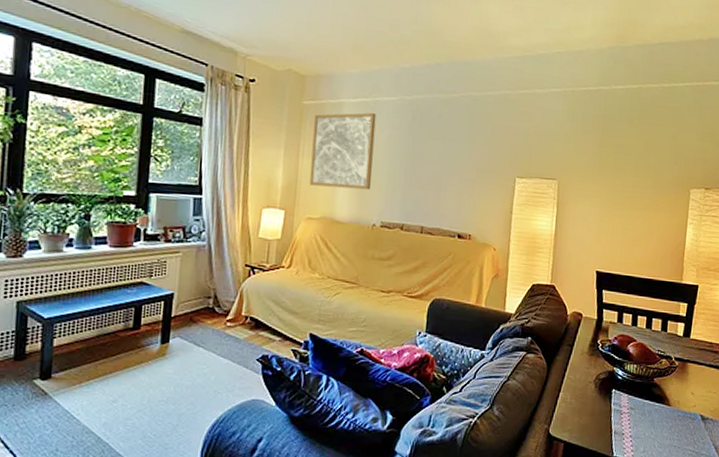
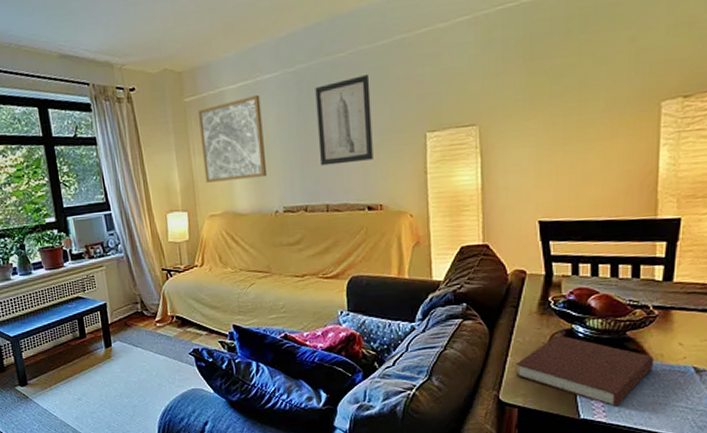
wall art: none [422,117,475,193] -> present [315,75,373,166]
notebook: none [565,376,673,447] -> present [515,335,655,407]

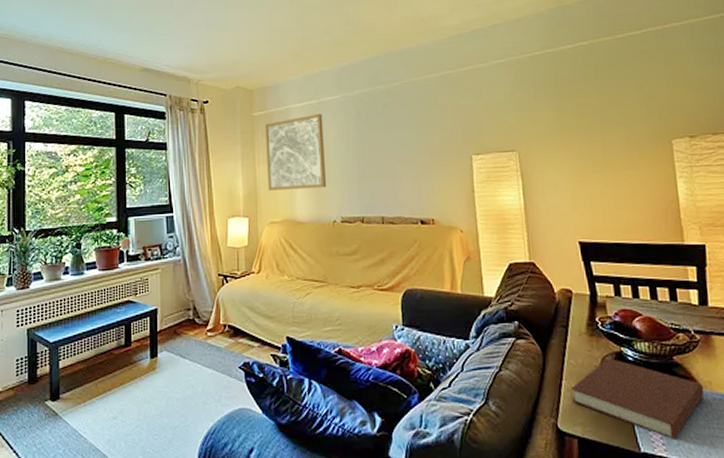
wall art: present [315,75,373,166] -> none [372,102,425,180]

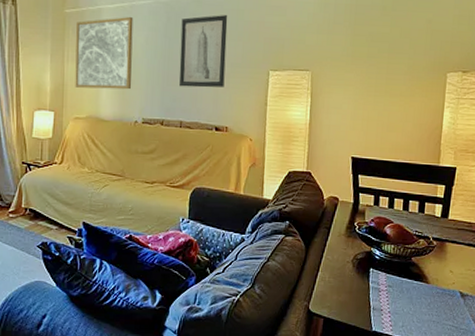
wall art: none [372,102,425,180] -> present [179,15,228,88]
notebook: present [570,358,705,439] -> none [324,256,432,322]

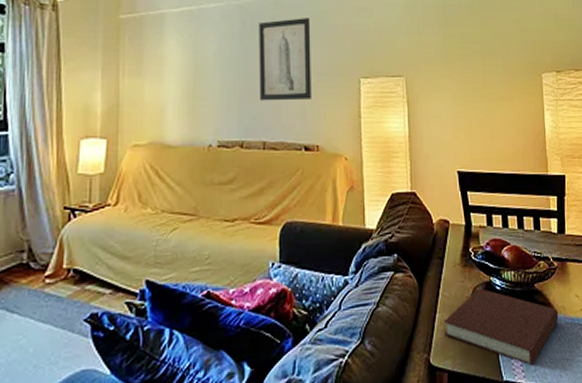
wall art: present [75,16,134,90] -> none [133,21,204,108]
notebook: none [324,256,432,322] -> present [443,288,559,366]

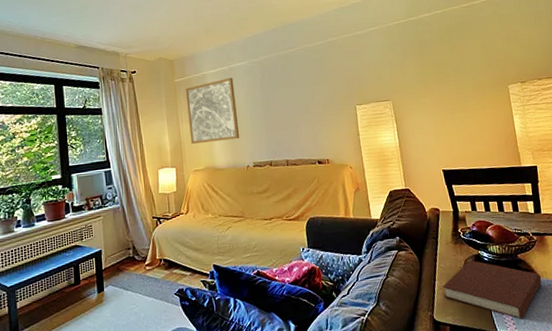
wall art: none [133,21,204,108] -> present [186,77,240,144]
wall art: present [259,18,312,101] -> none [274,65,320,130]

